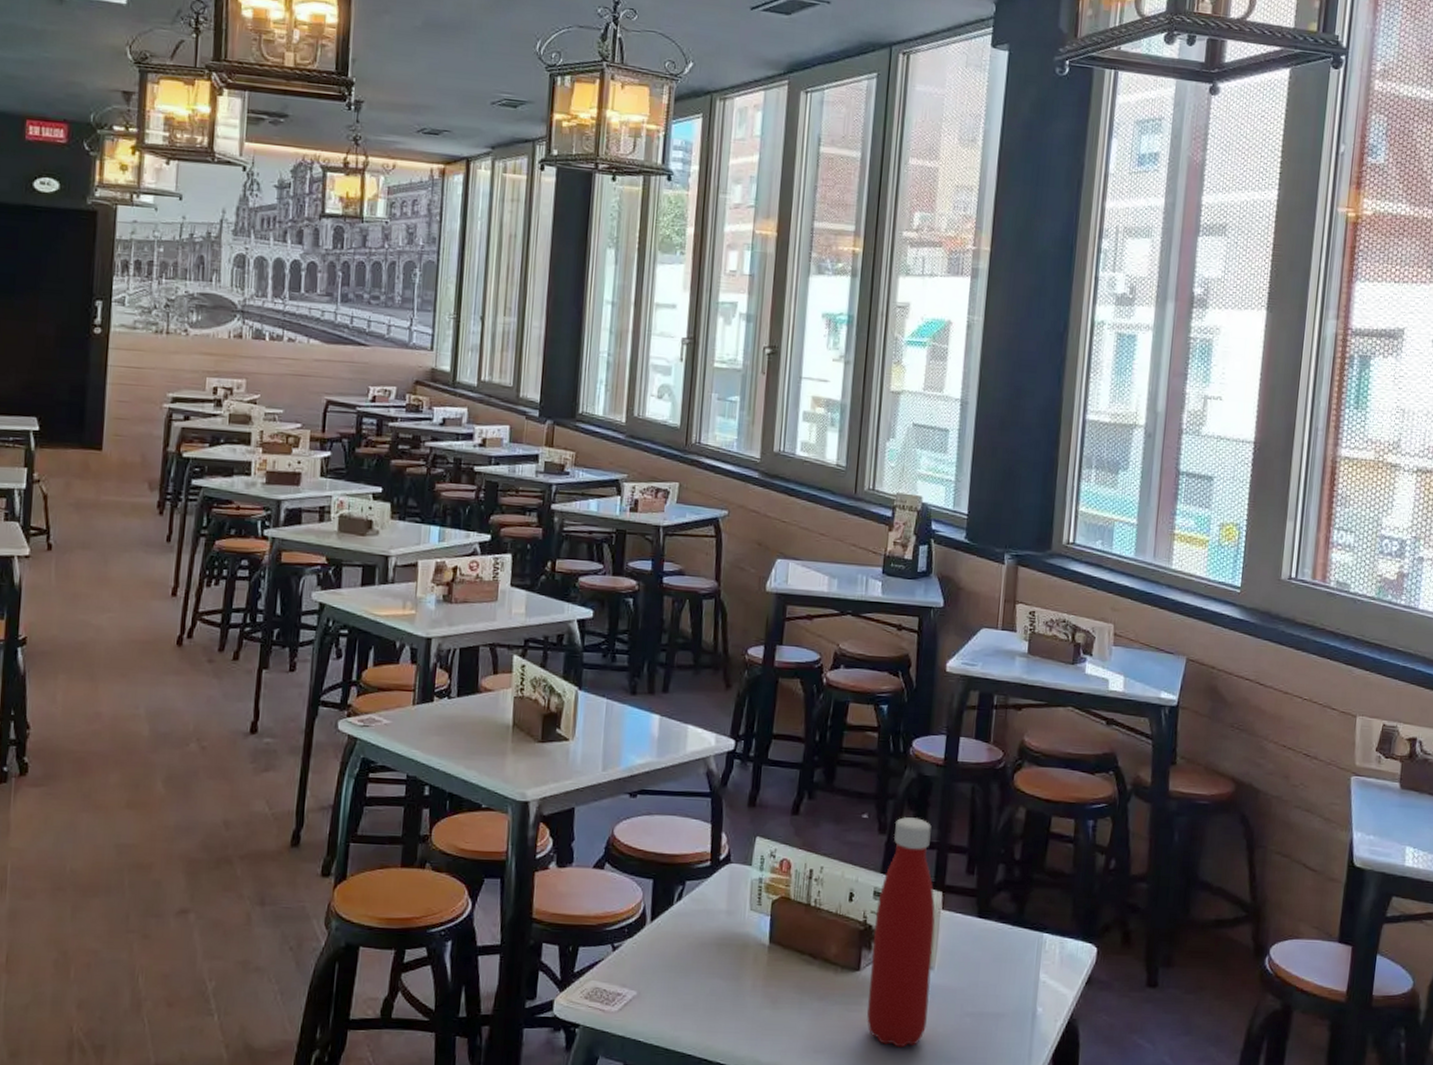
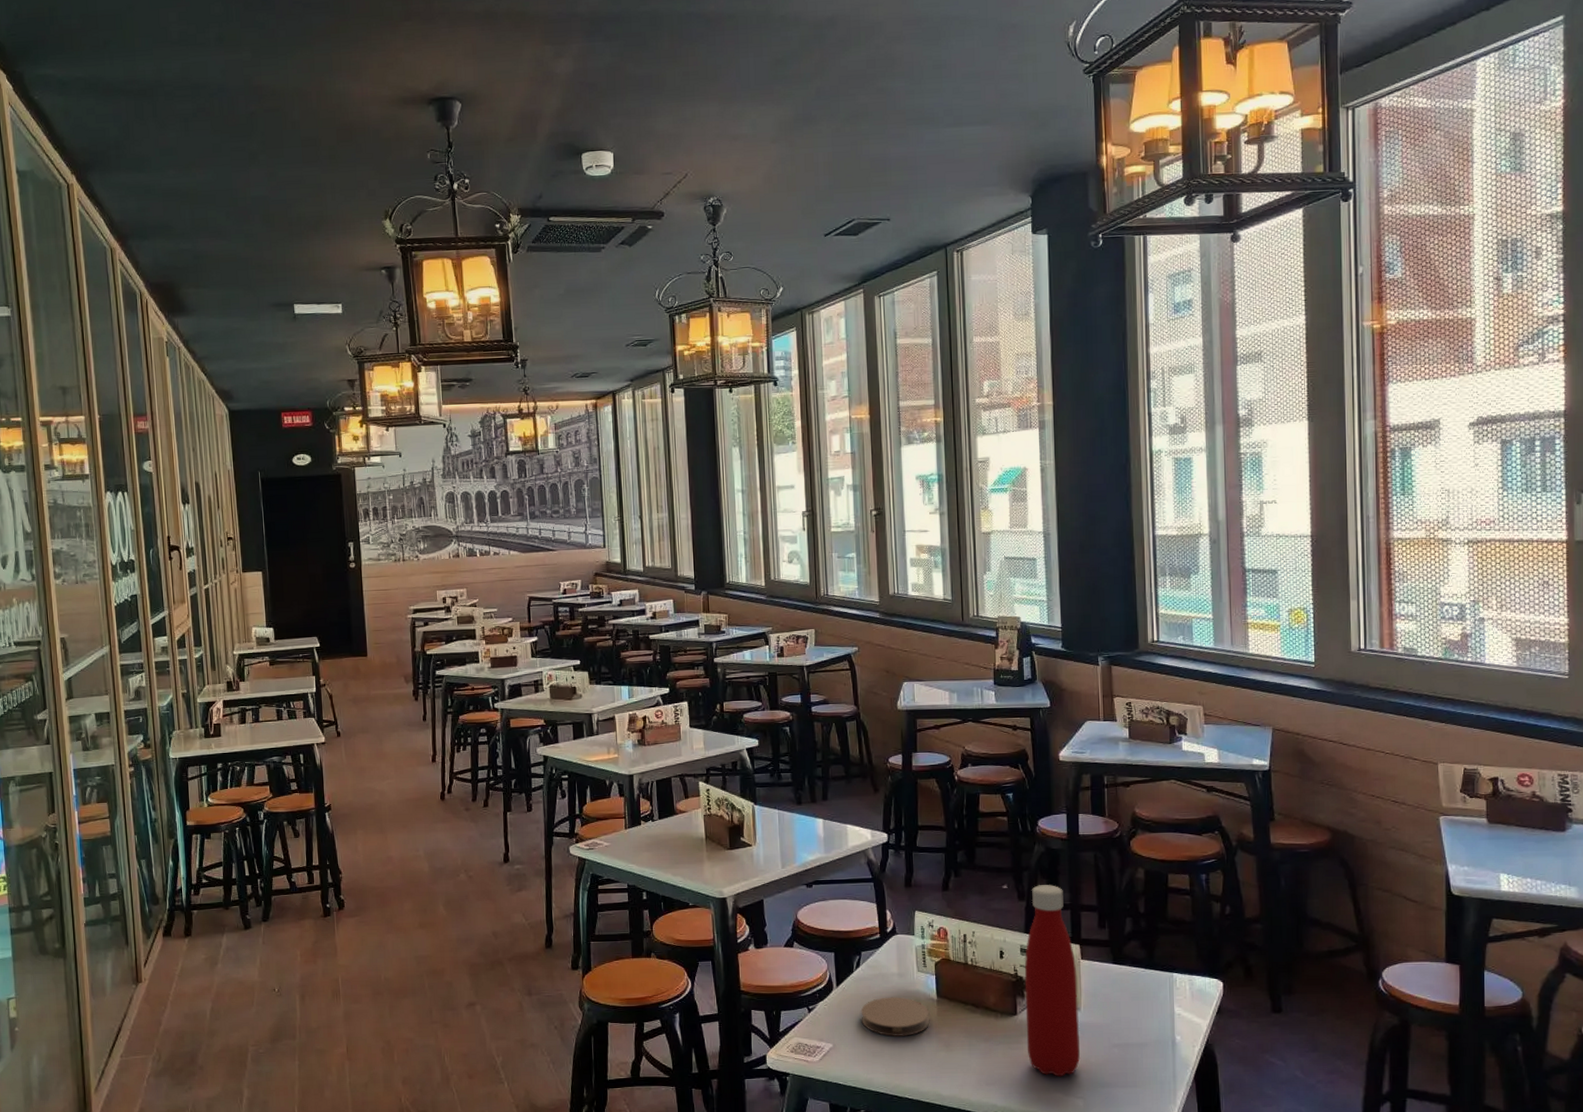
coaster: none [676,938,758,988] -> present [860,997,930,1036]

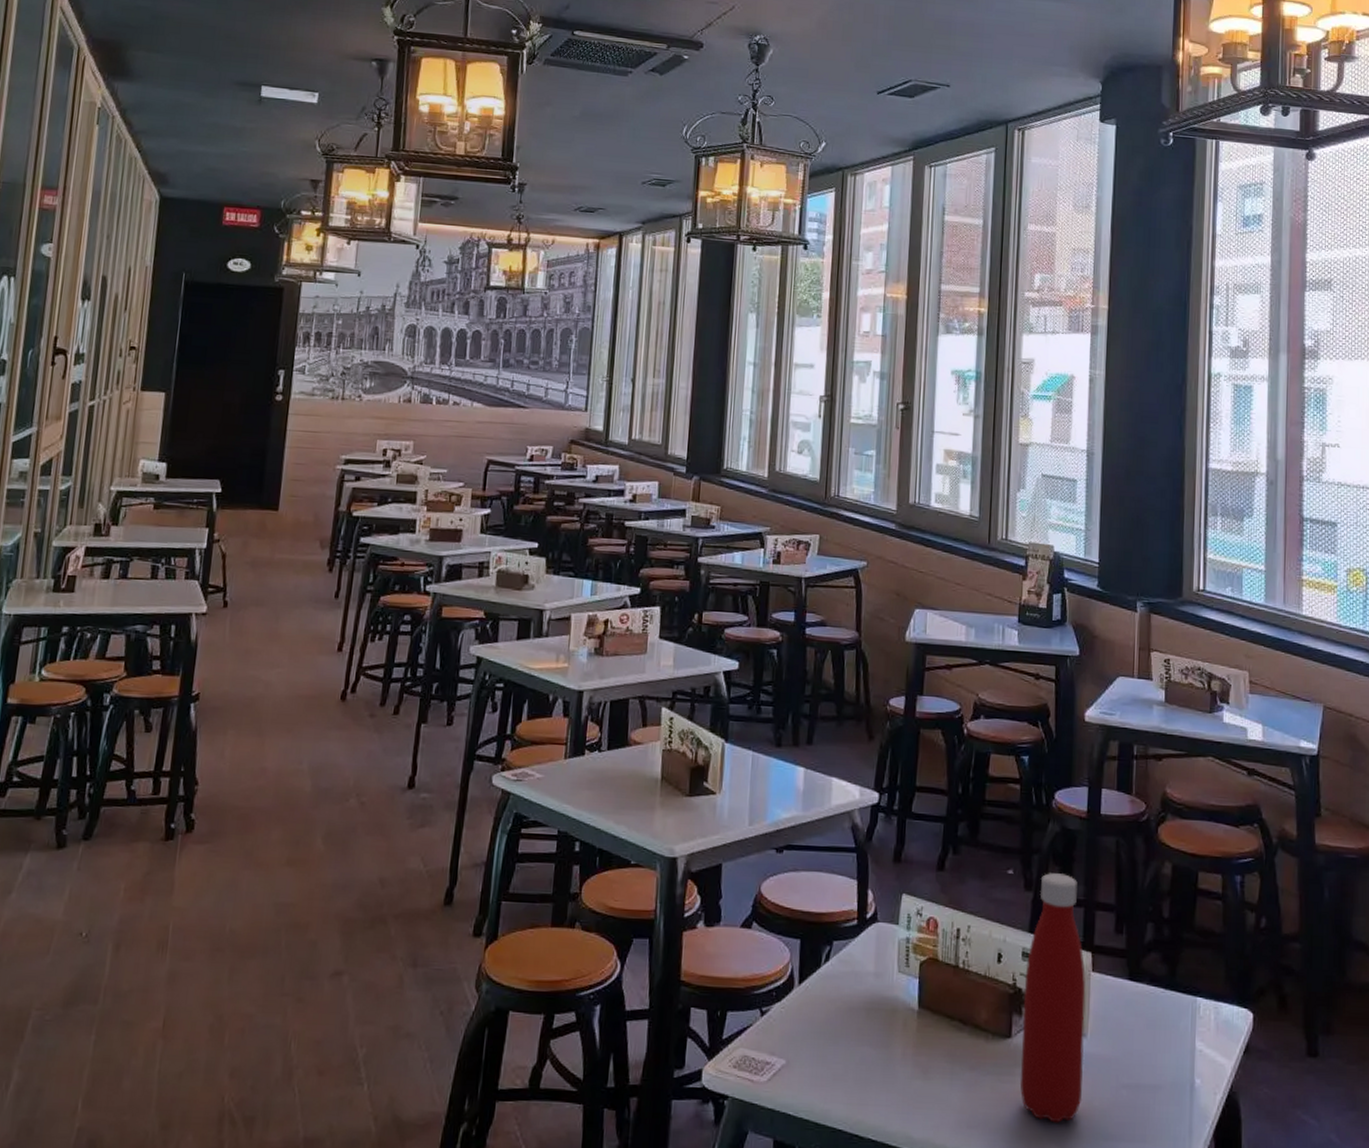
coaster: present [860,997,930,1036] -> none [824,1002,908,1056]

